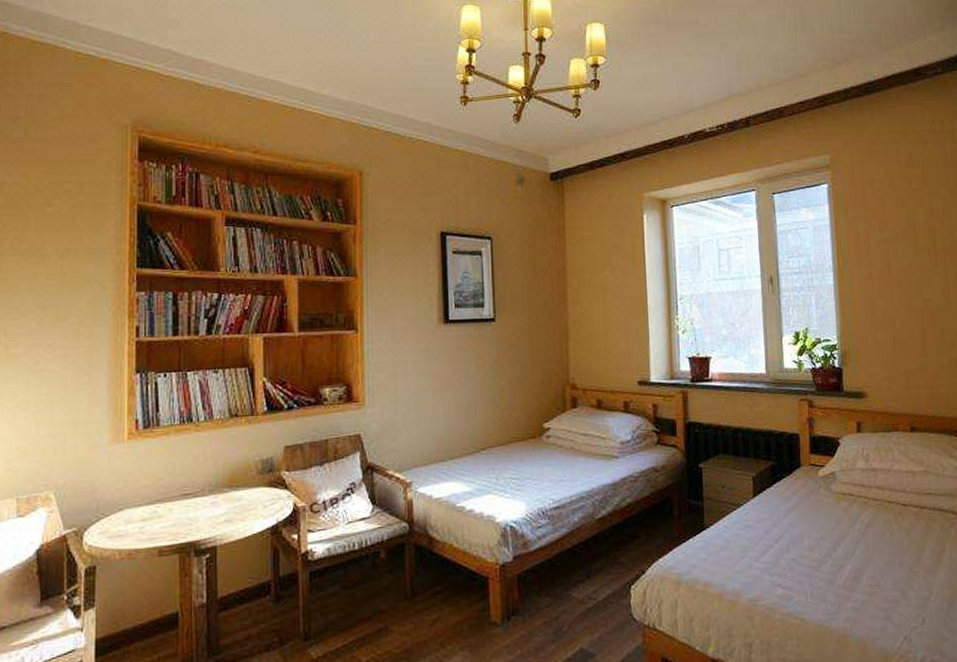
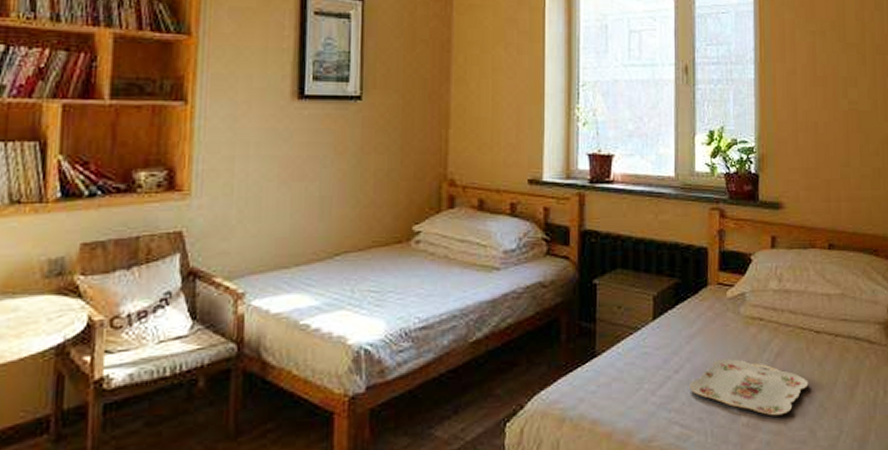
serving tray: none [789,529,898,579] -> present [690,358,809,416]

